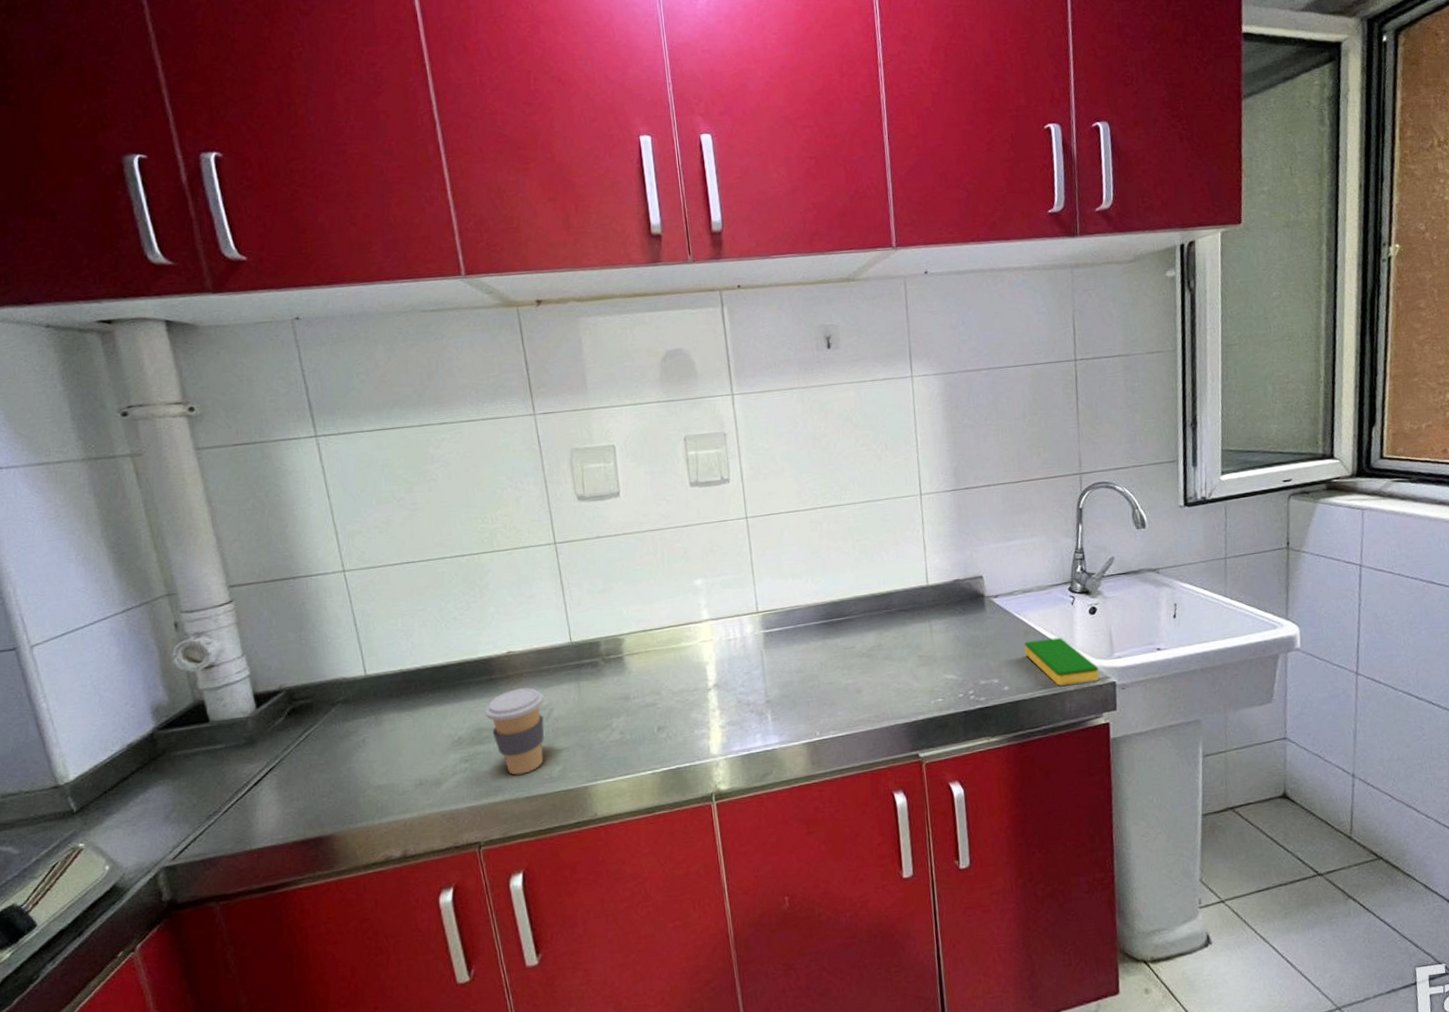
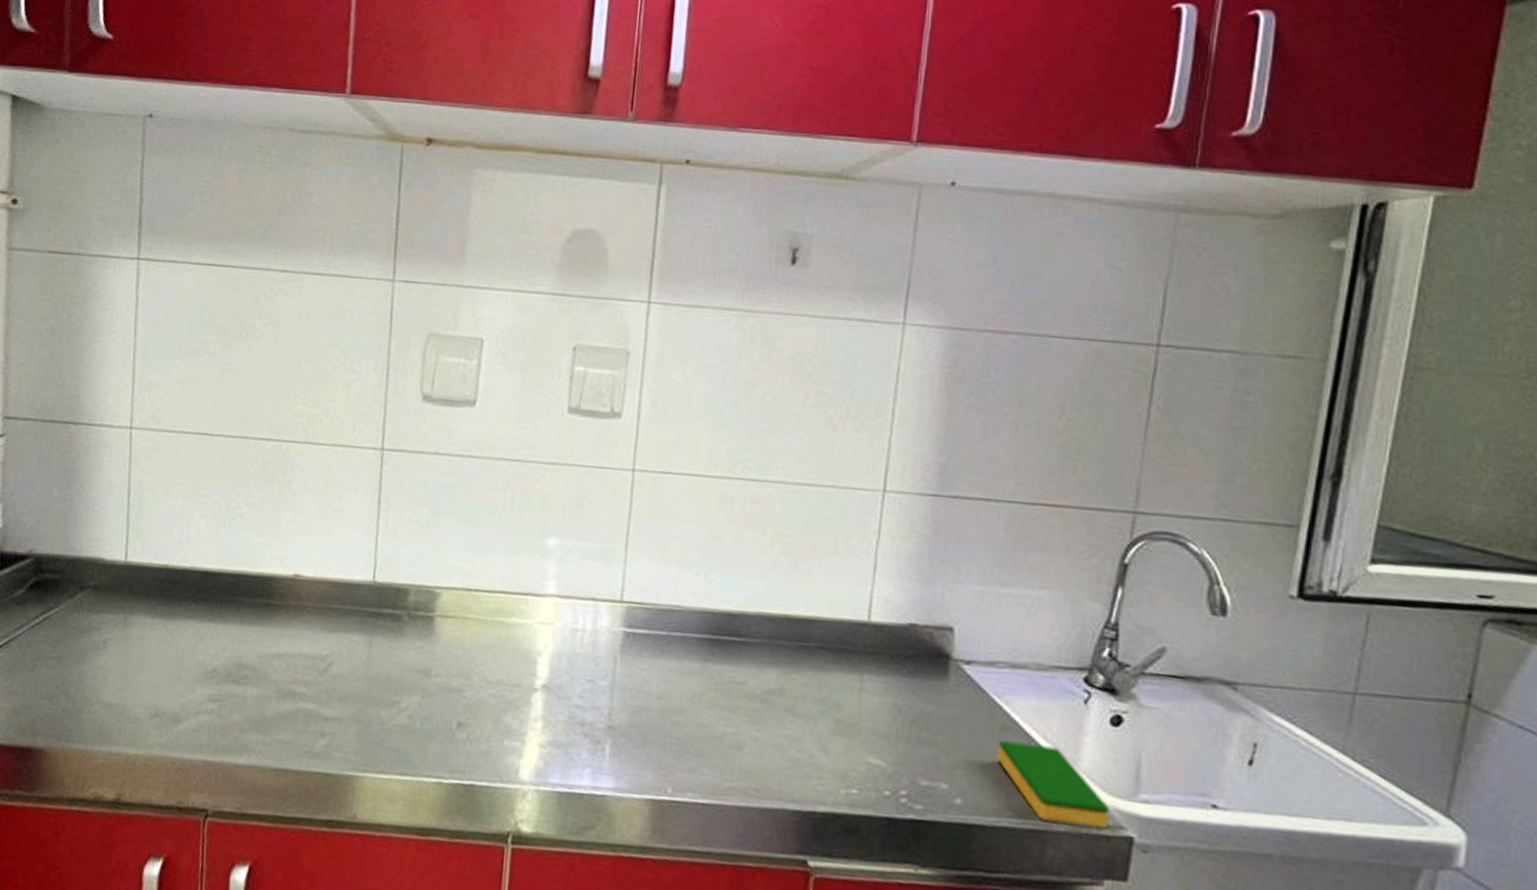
coffee cup: present [485,687,545,775] -> none [250,624,326,738]

